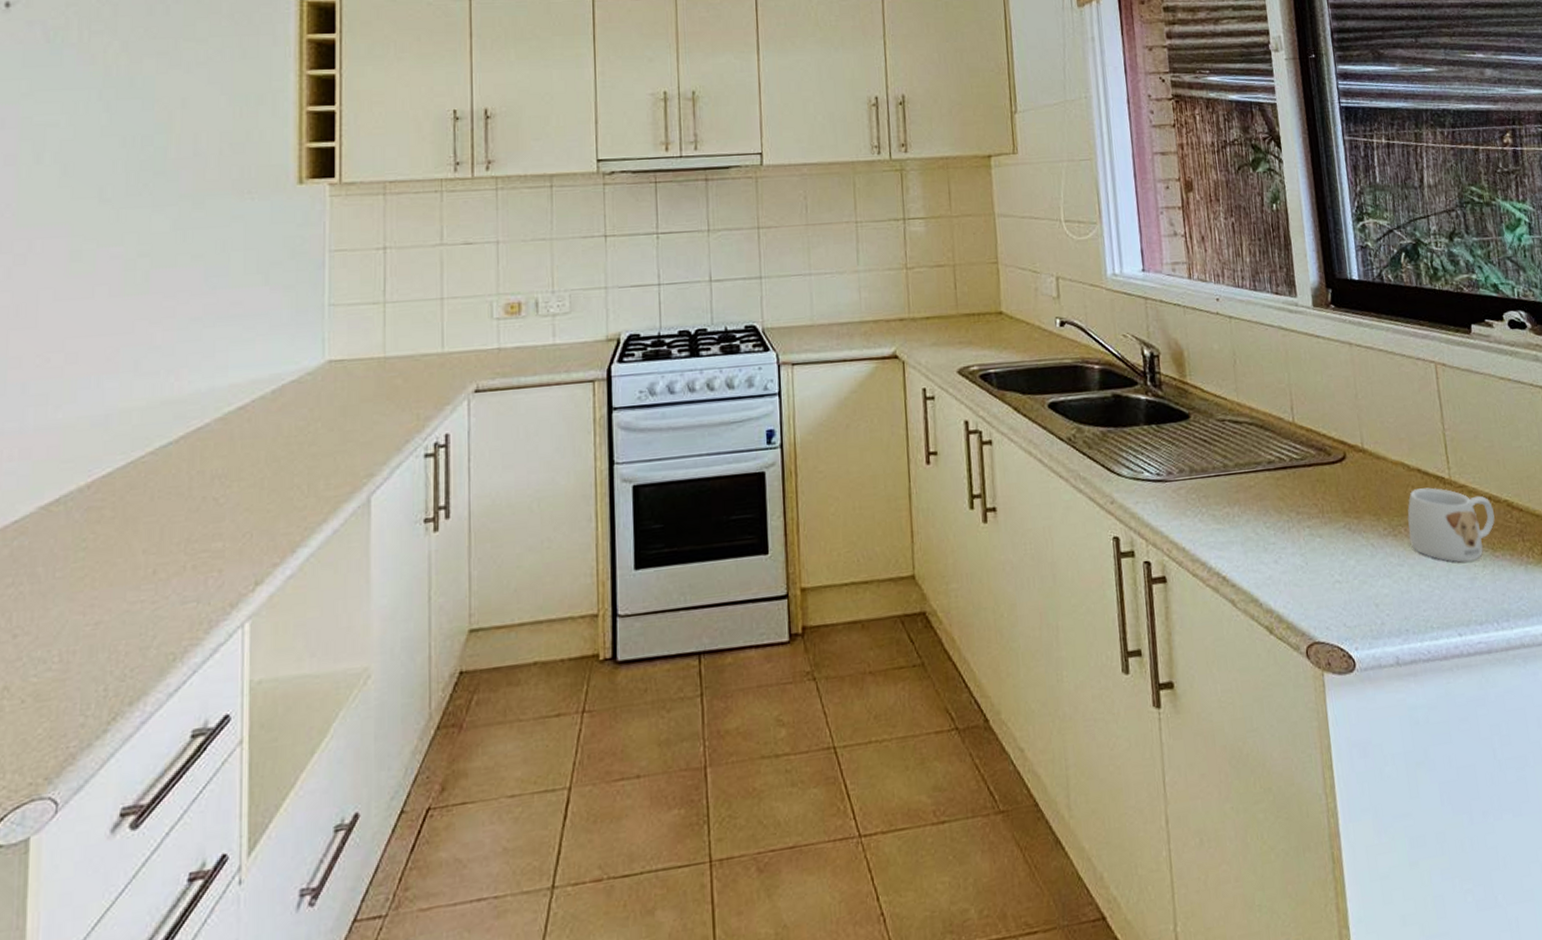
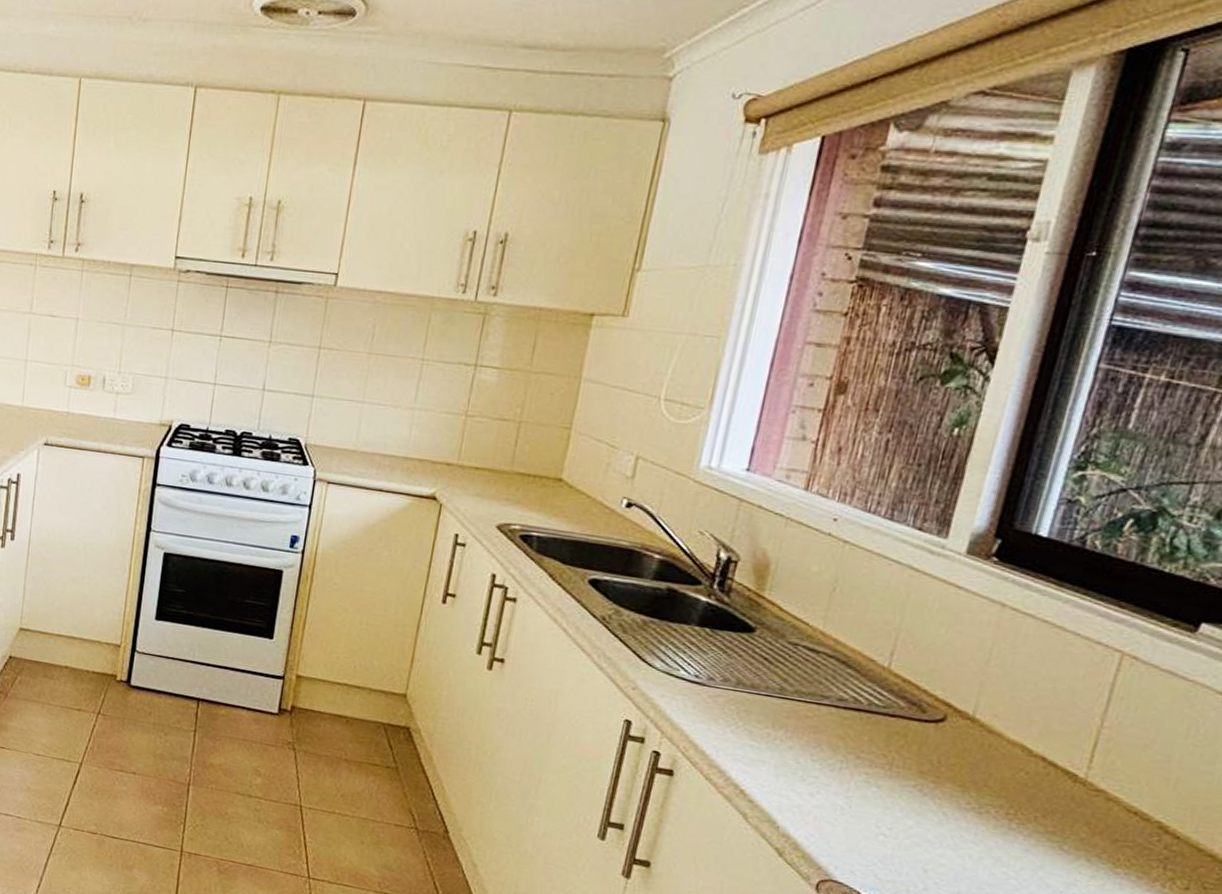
mug: present [1407,487,1495,562] -> none [997,776,1136,869]

